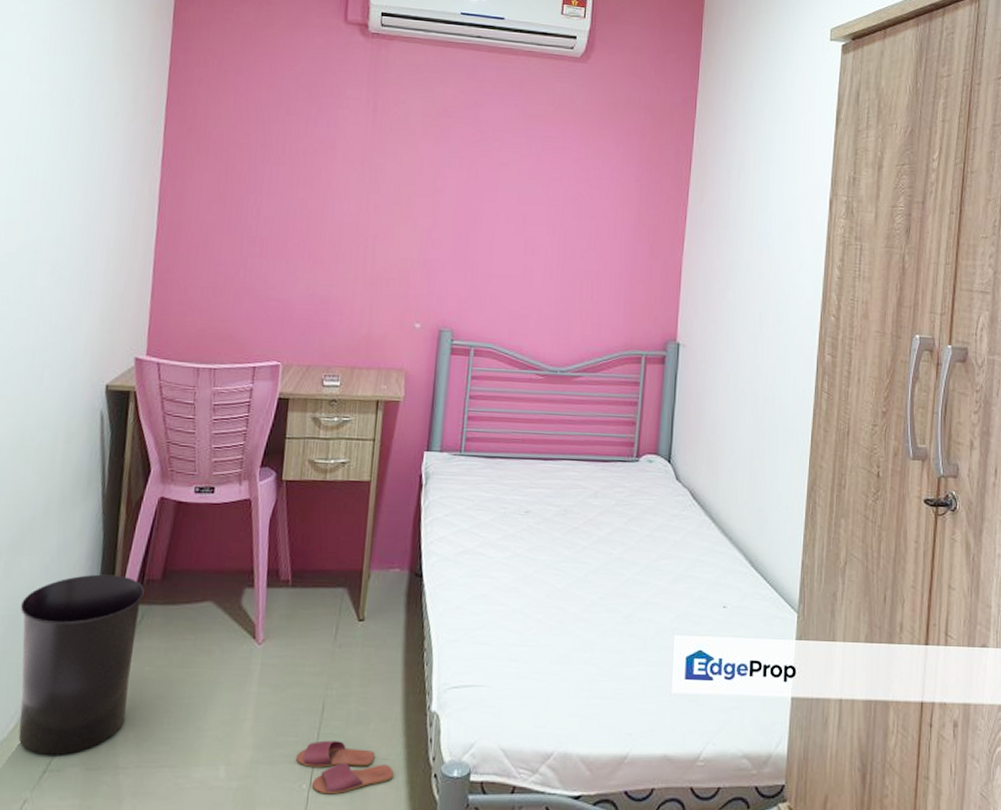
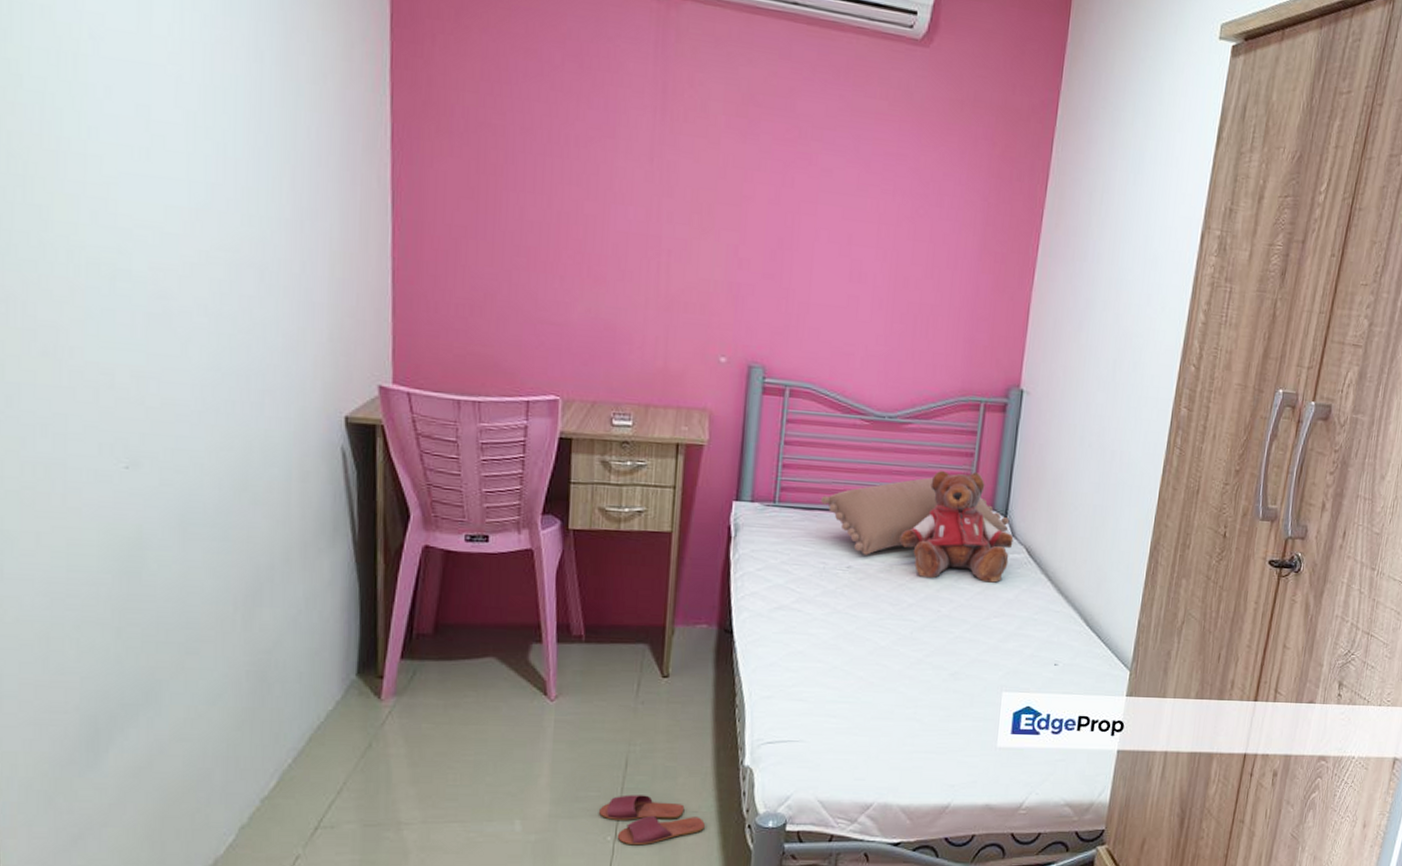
waste bin: present [18,574,144,755] -> none [268,627,414,812]
pillow: none [501,426,673,500] -> present [820,477,1010,555]
teddy bear: none [573,418,678,525] -> present [899,470,1014,583]

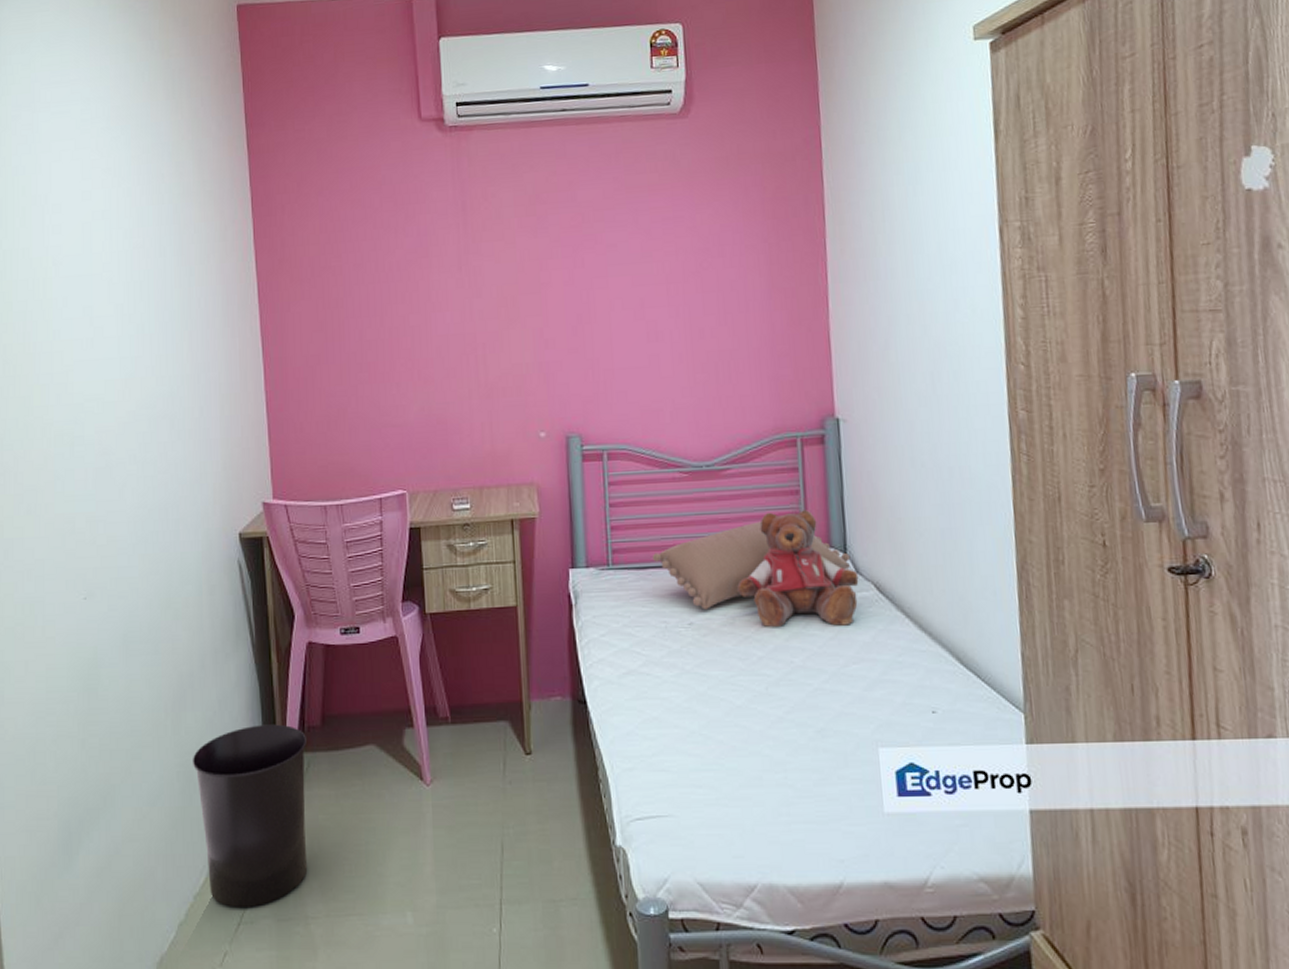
waste bin: none [268,627,414,812] -> present [193,724,308,907]
slippers: present [599,795,705,846] -> none [482,881,586,938]

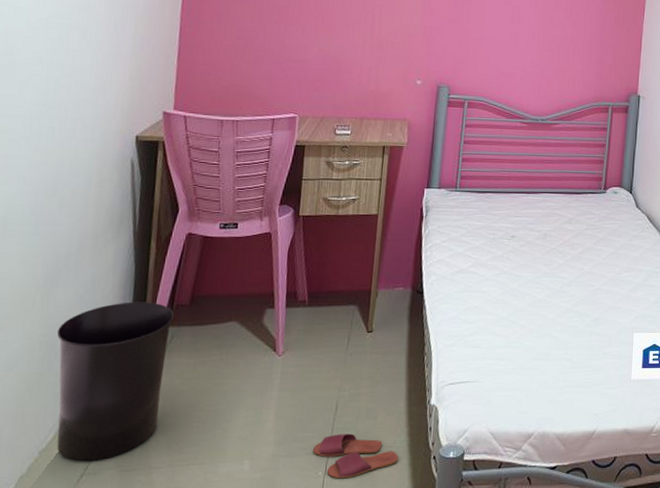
slippers: none [482,881,586,938] -> present [313,433,398,479]
pillow: present [652,521,851,610] -> none [491,164,634,227]
teddy bear: present [737,510,859,627] -> none [551,158,638,244]

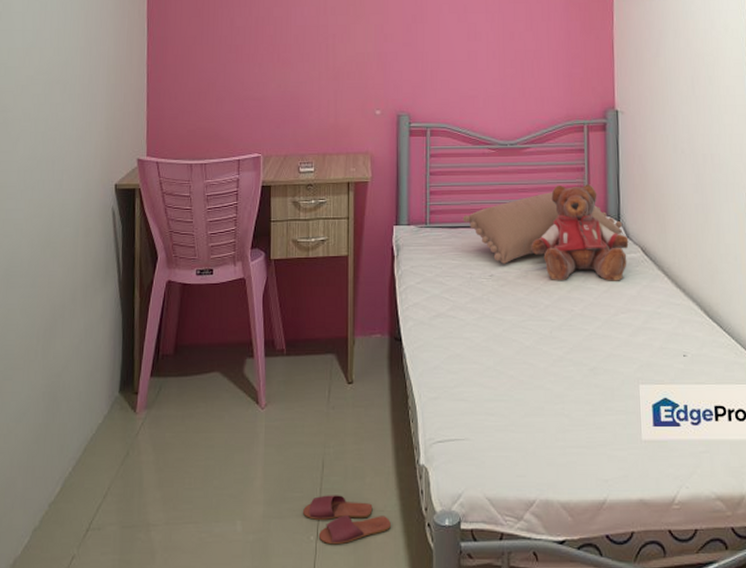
waste bin: present [56,302,174,461] -> none [58,352,160,515]
pillow: none [491,164,634,227] -> present [462,192,623,264]
teddy bear: none [551,158,638,244] -> present [531,184,629,281]

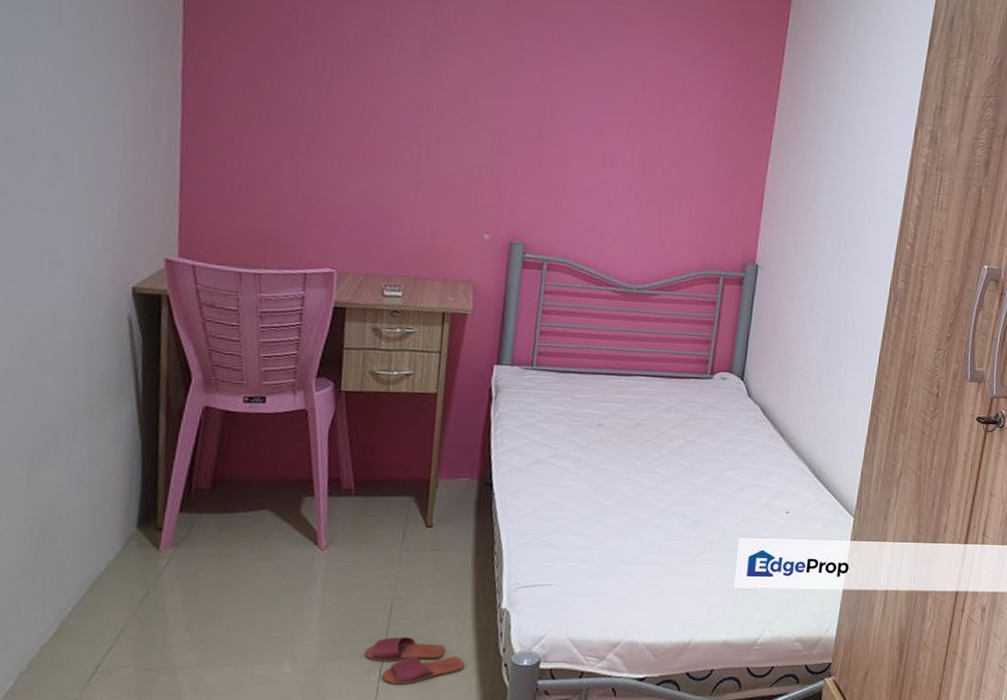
pillow: present [462,192,623,264] -> none [574,343,746,414]
teddy bear: present [531,184,629,281] -> none [646,336,750,438]

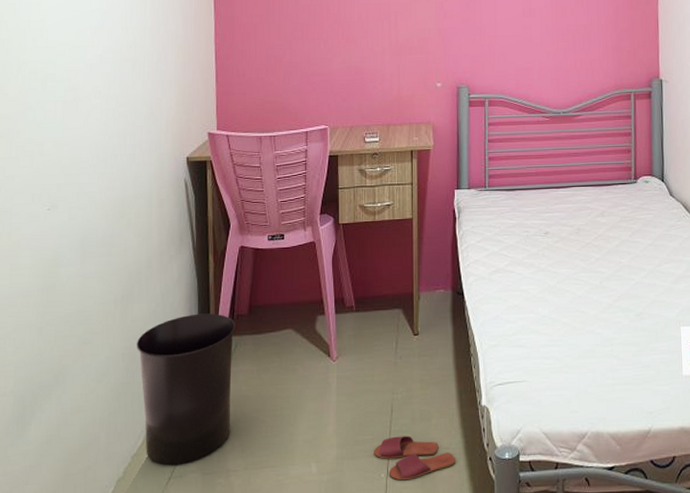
waste bin: none [51,483,192,658] -> present [137,313,235,465]

